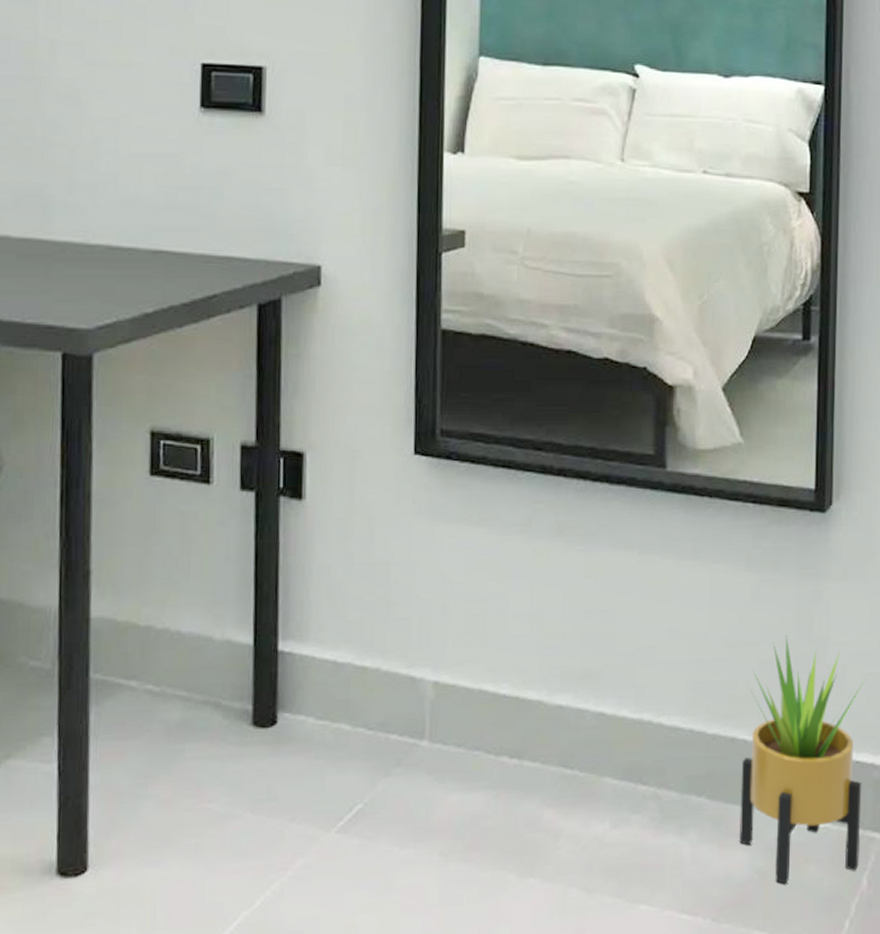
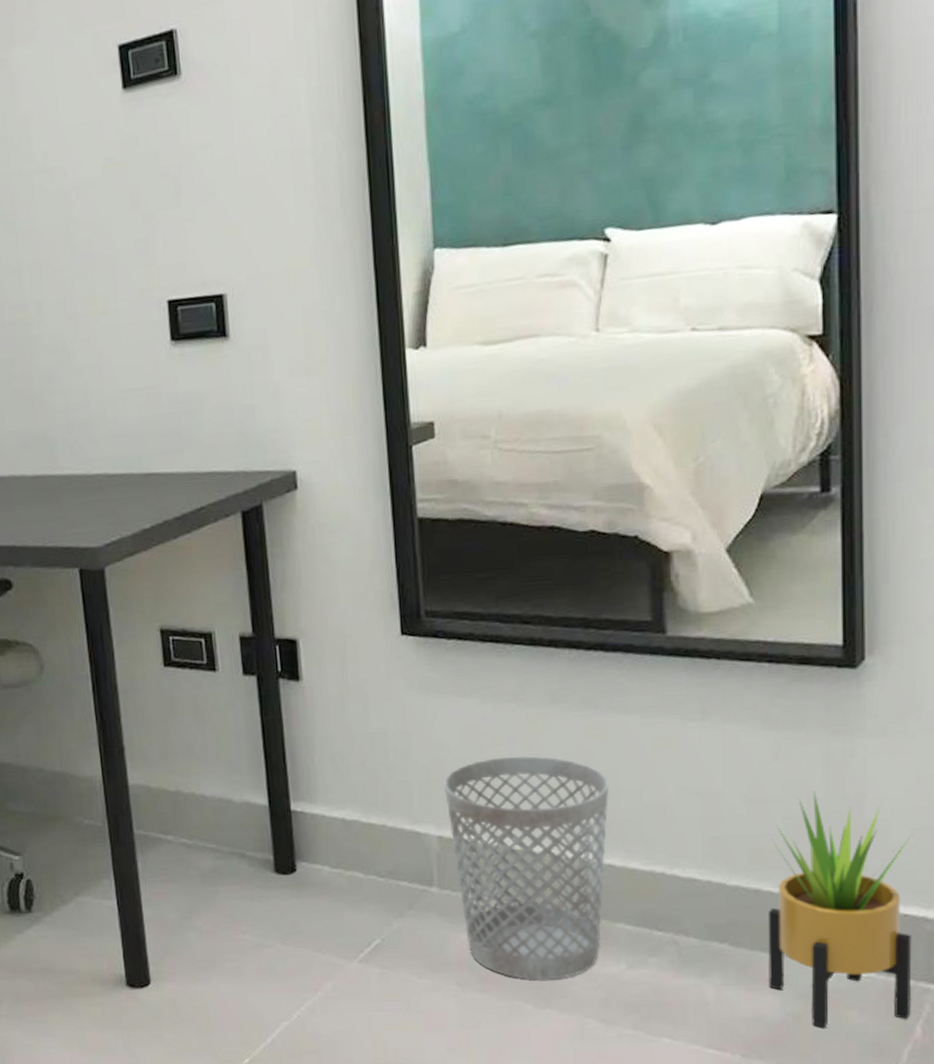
wastebasket: none [443,592,606,846] -> present [443,755,609,980]

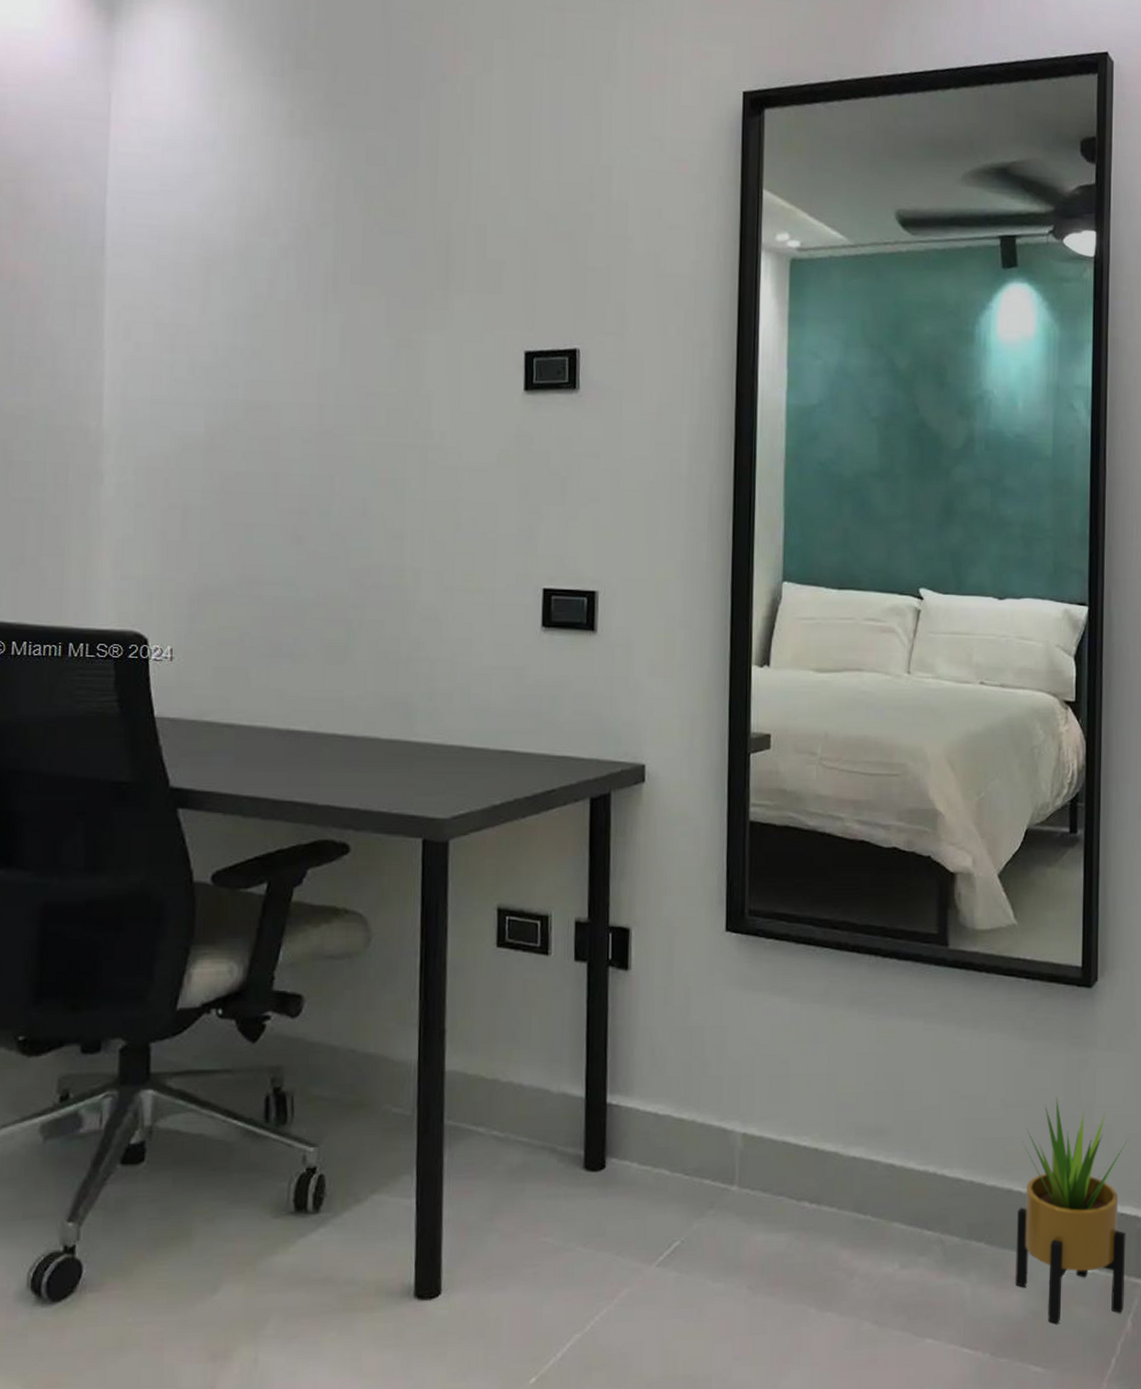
wastebasket: present [443,755,609,980] -> none [751,1055,895,1282]

